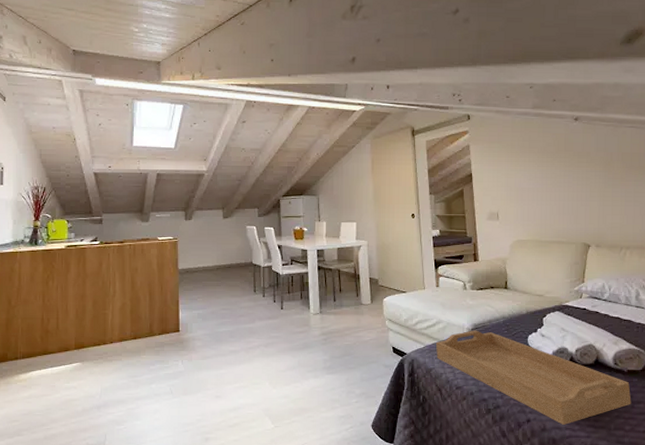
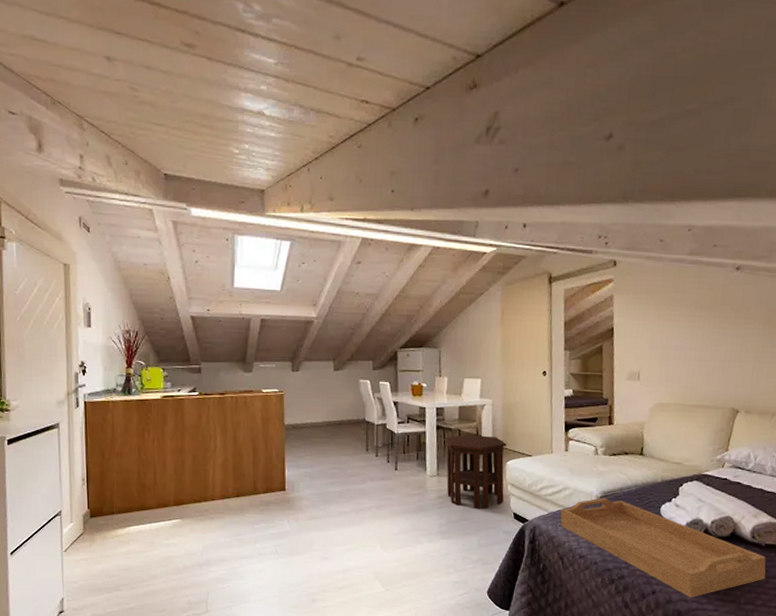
side table: none [325,274,383,344] -> present [444,435,507,509]

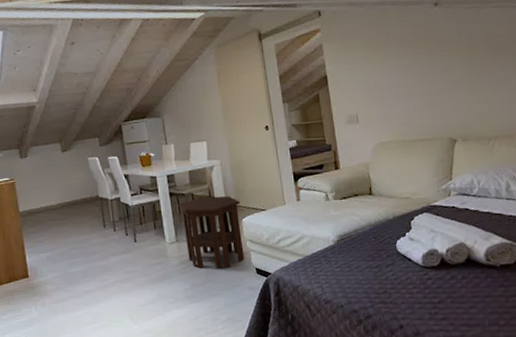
serving tray: present [560,498,766,597] -> none [301,241,505,327]

